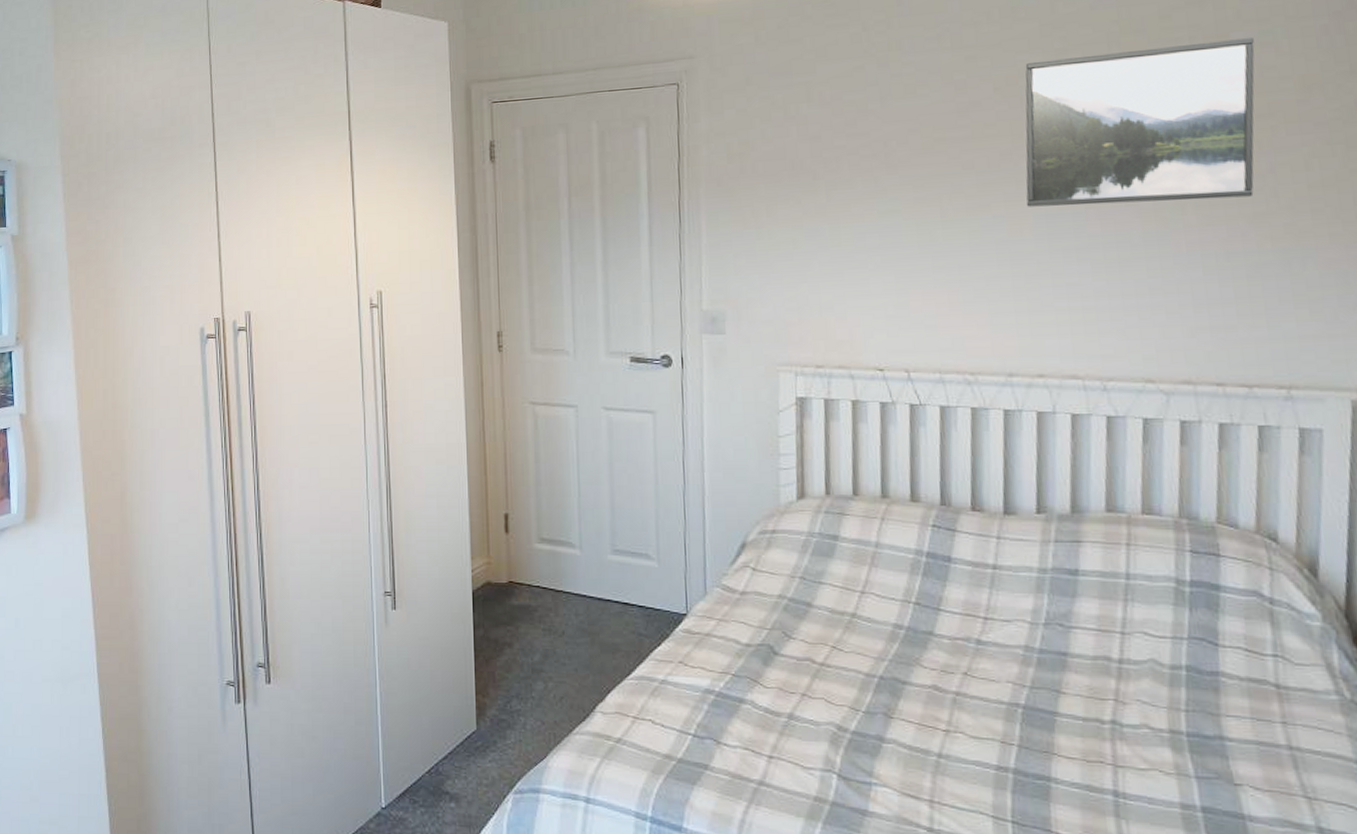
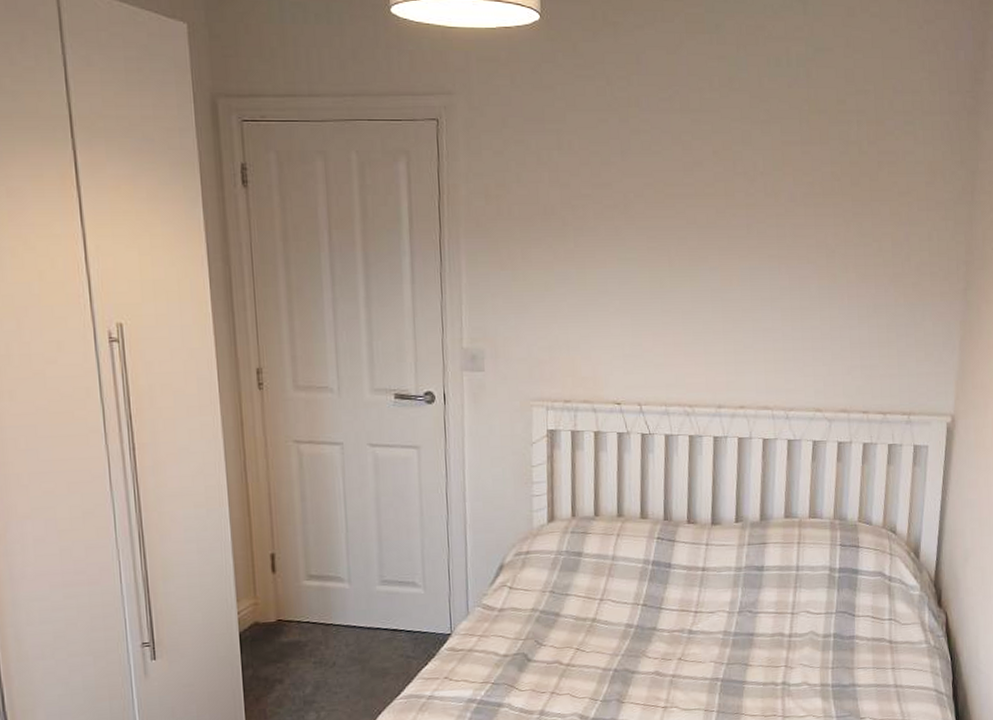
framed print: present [1025,38,1255,207] -> none [735,126,901,261]

